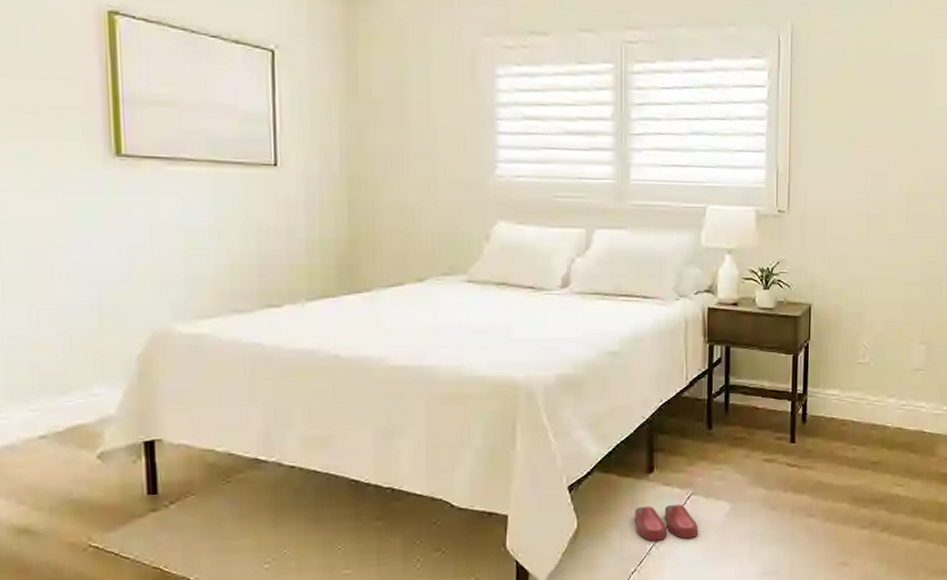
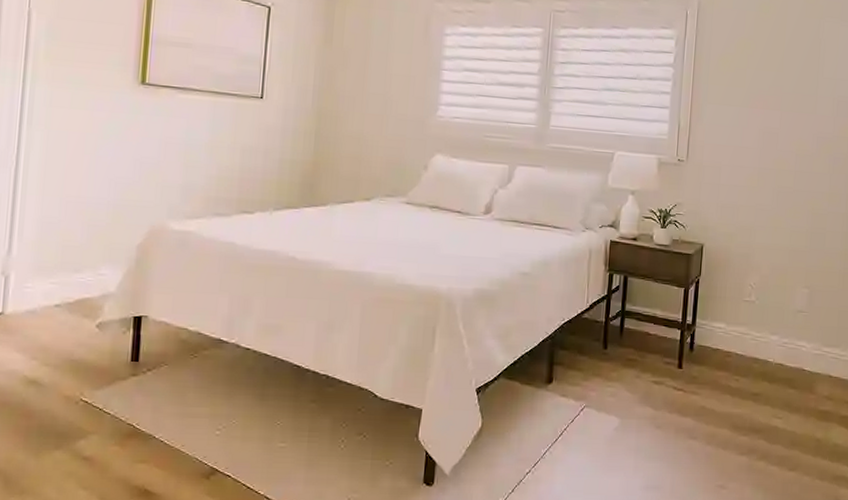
slippers: present [635,504,698,541] -> none [532,413,589,448]

